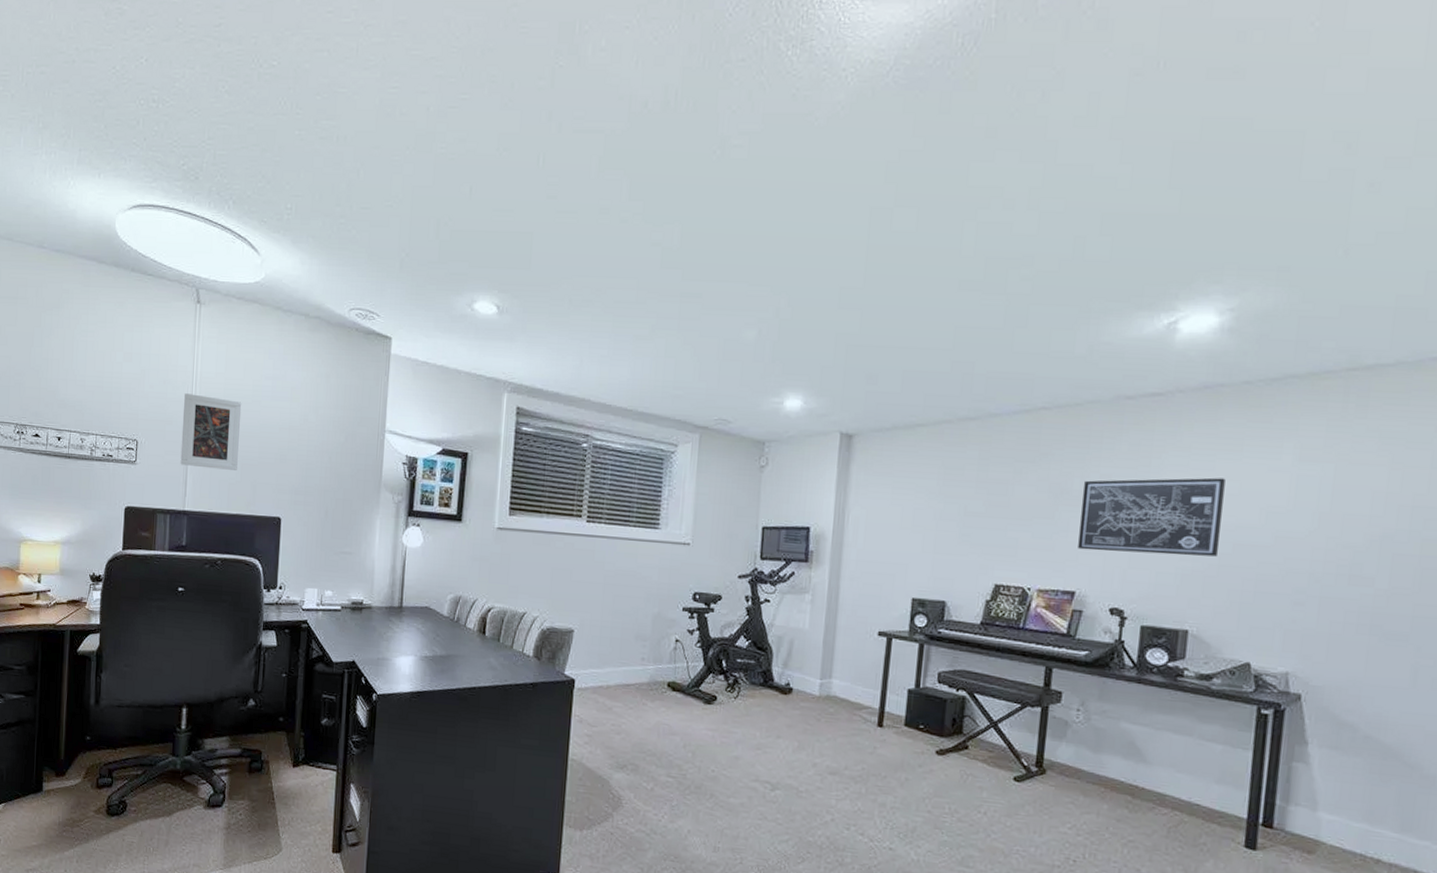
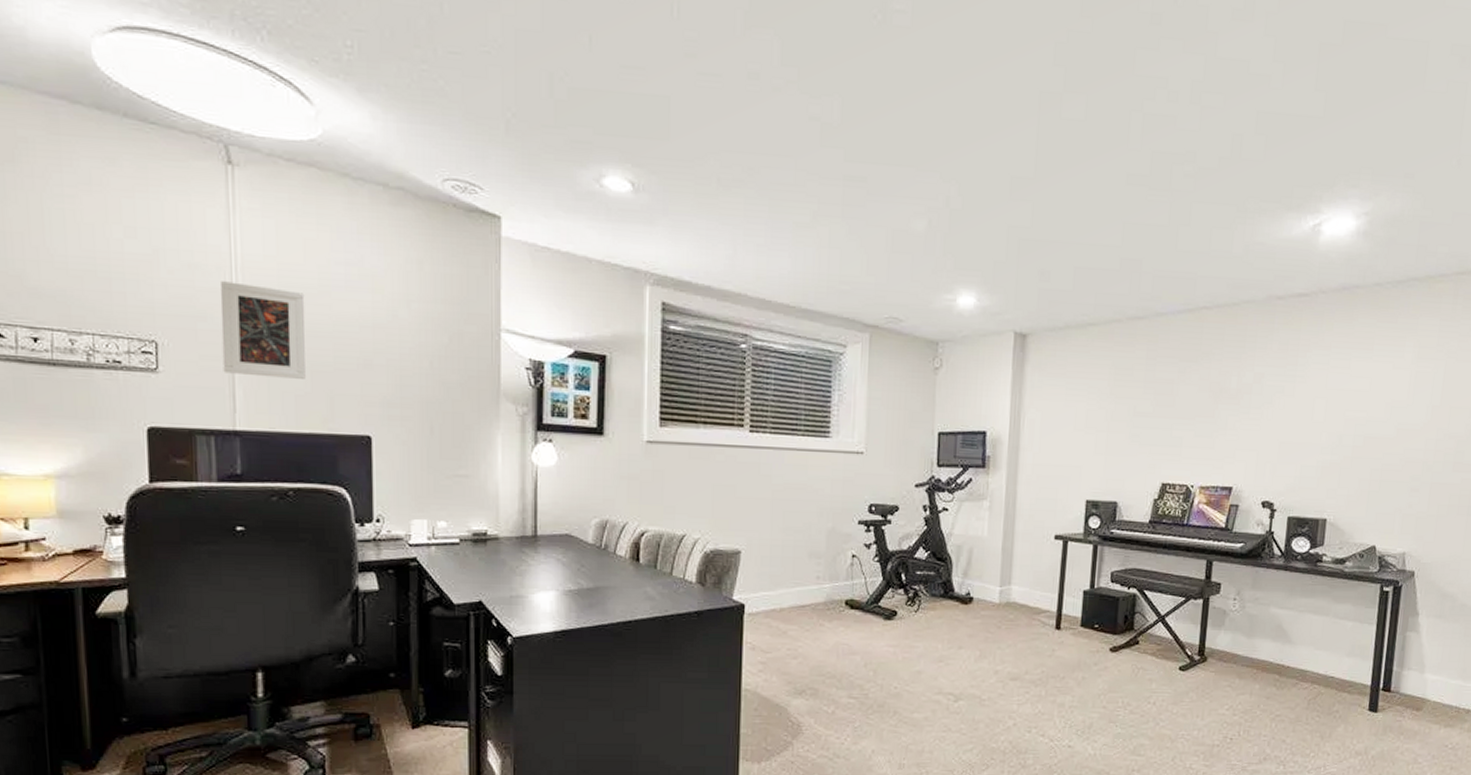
wall art: present [1078,477,1226,557] -> none [1235,375,1359,450]

